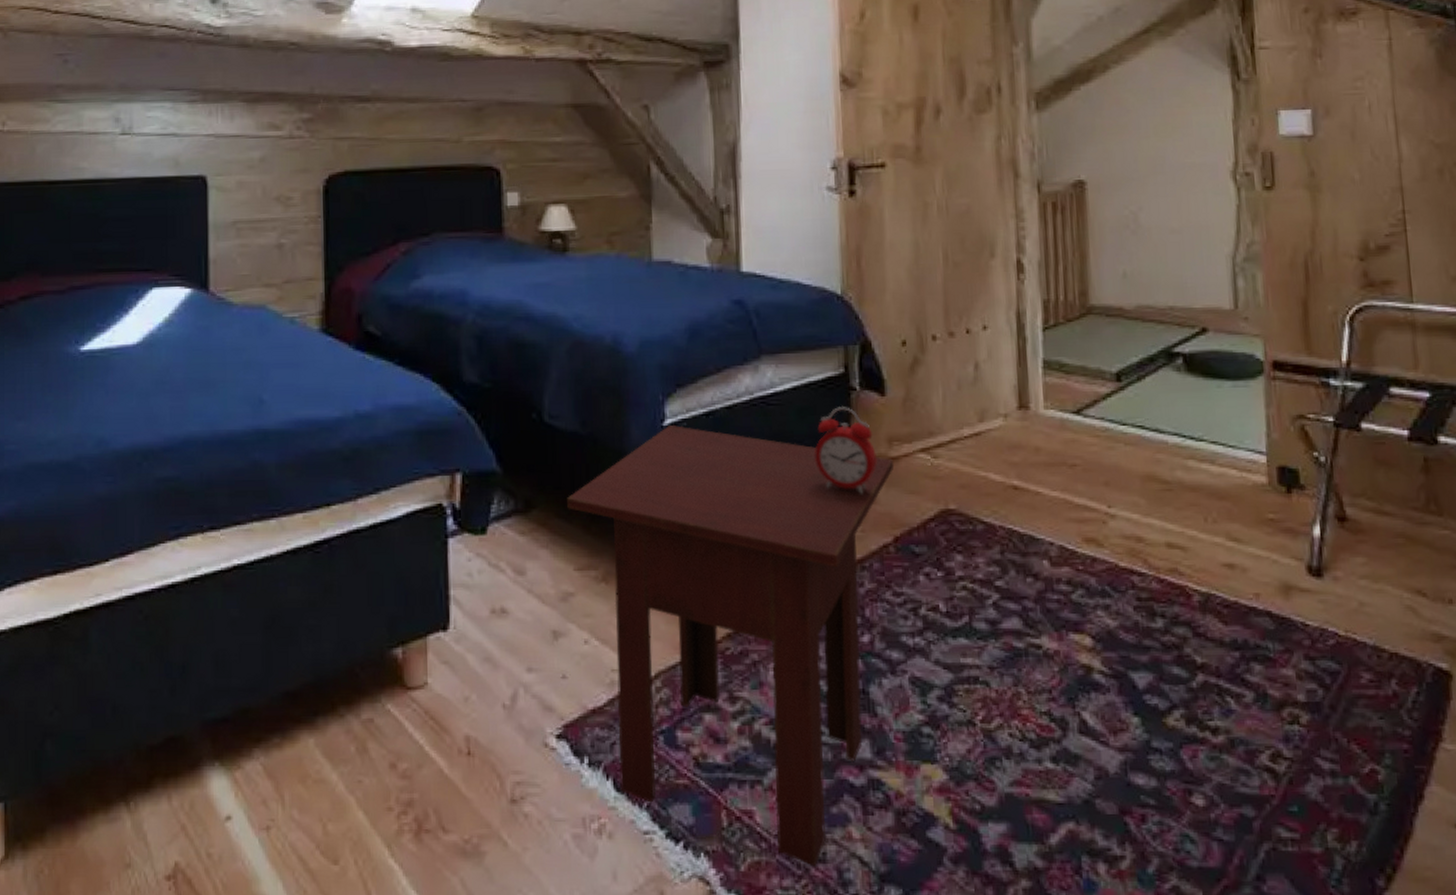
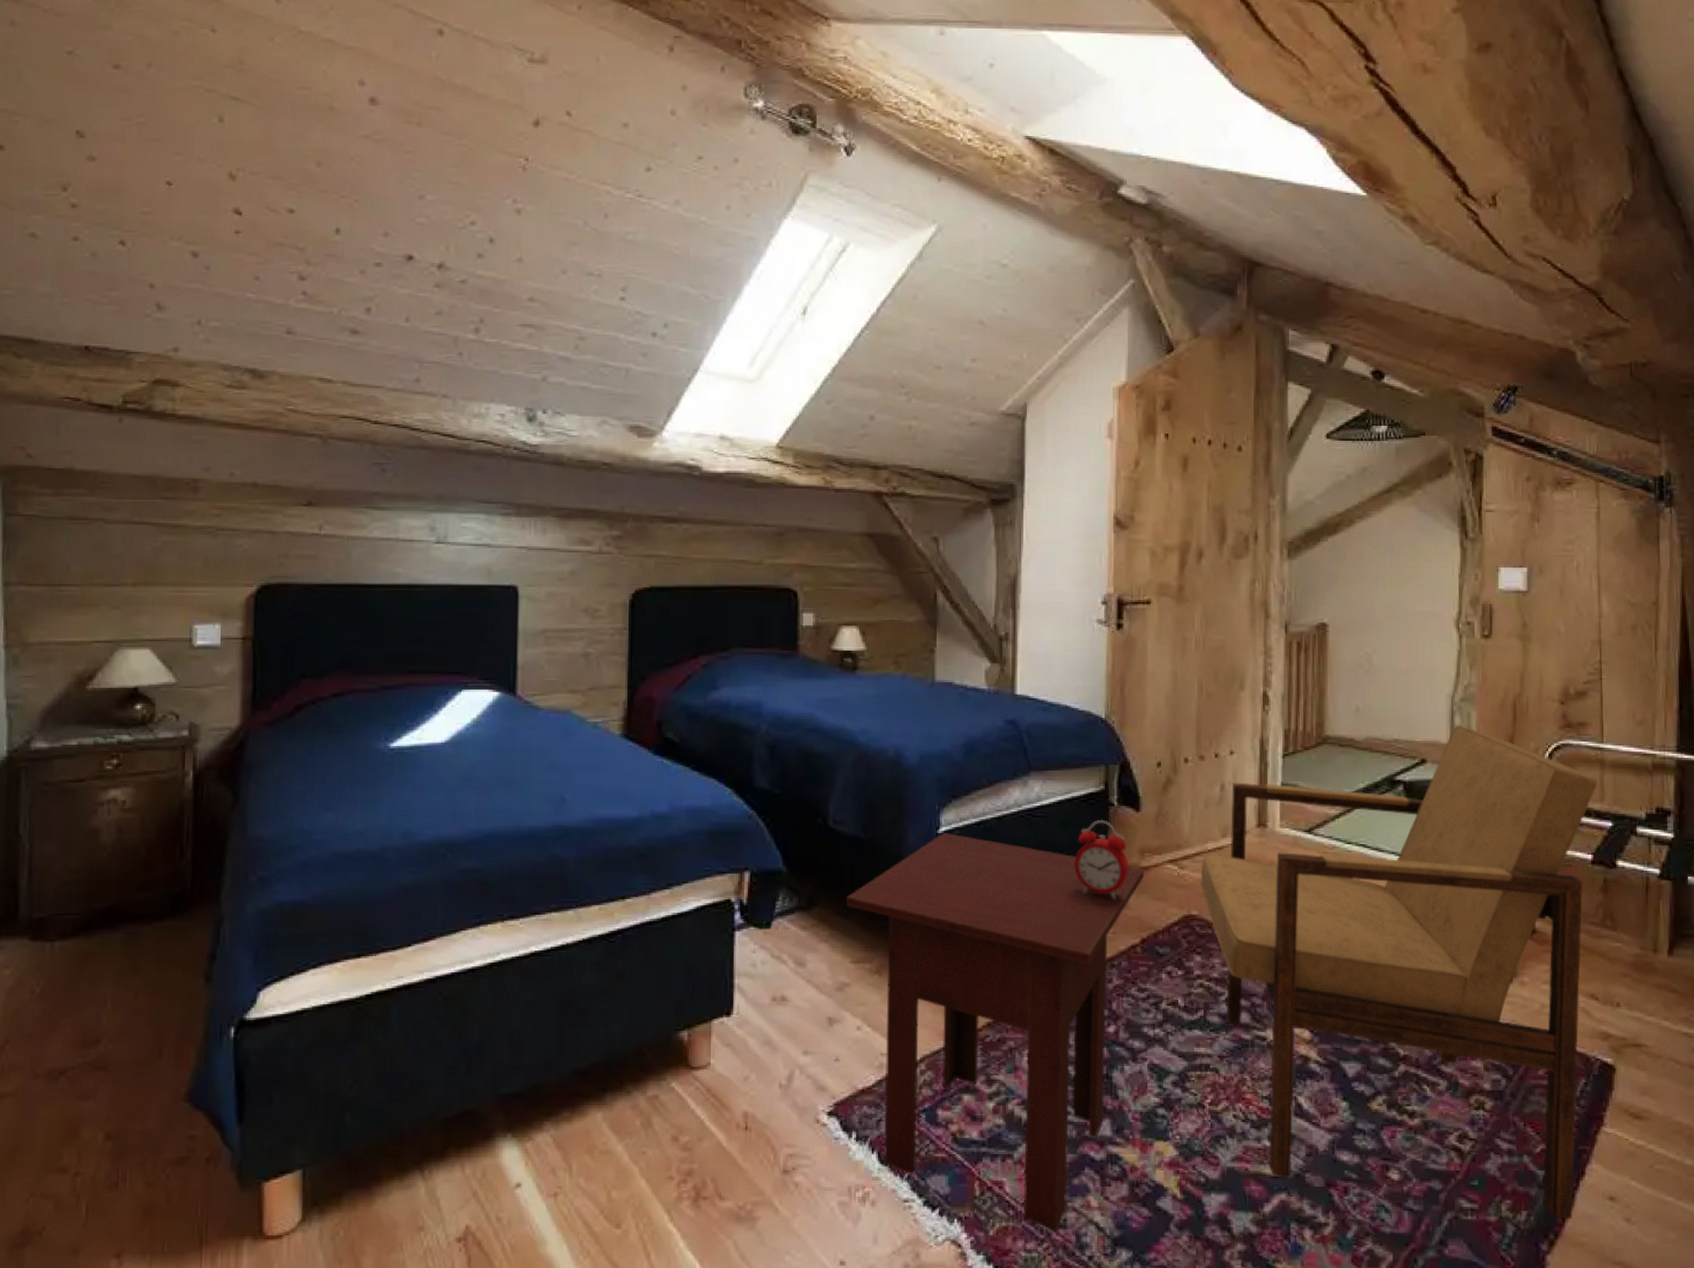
armchair: none [956,289,1412,852] -> present [1200,725,1598,1220]

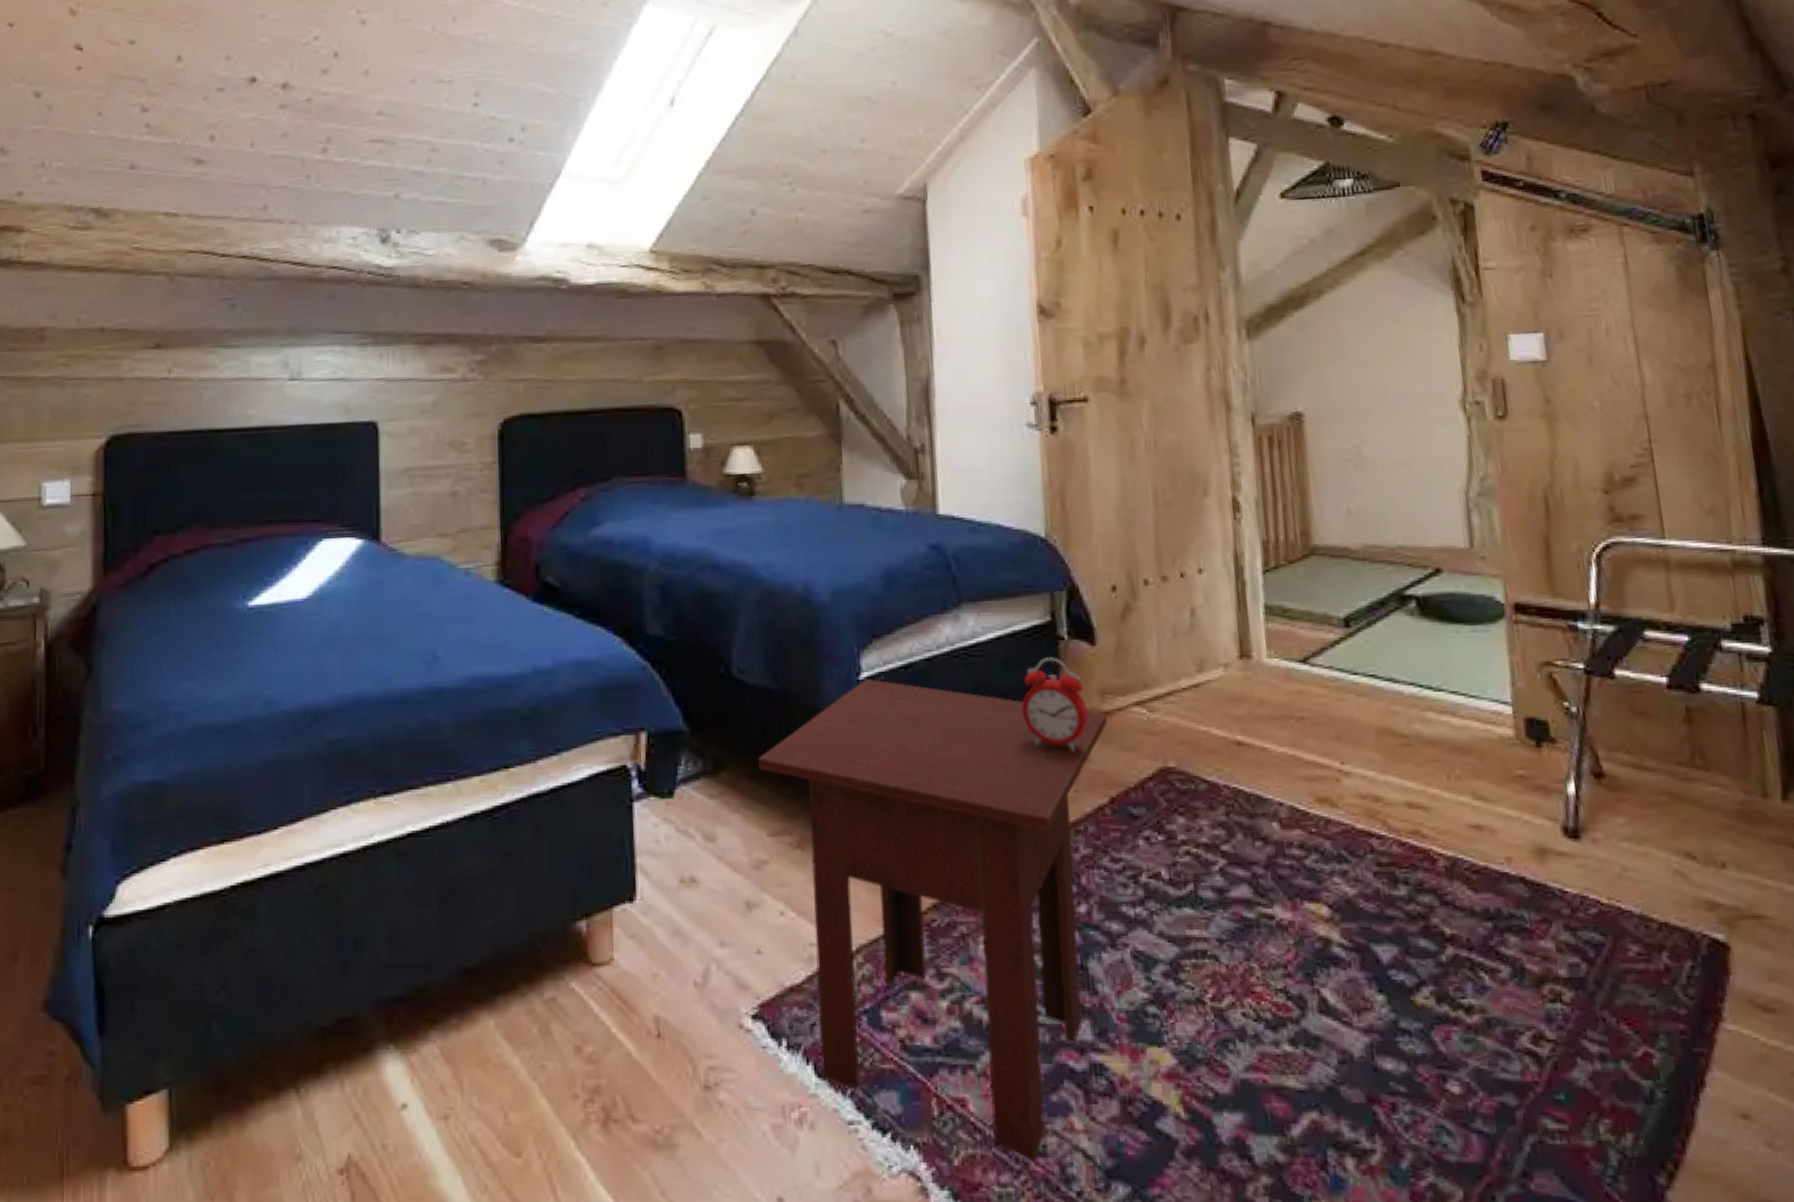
armchair: present [1200,725,1598,1220] -> none [1174,526,1695,1145]

